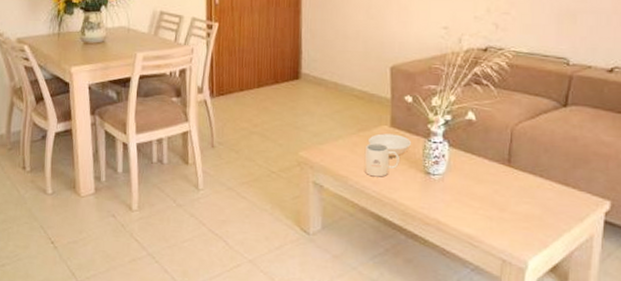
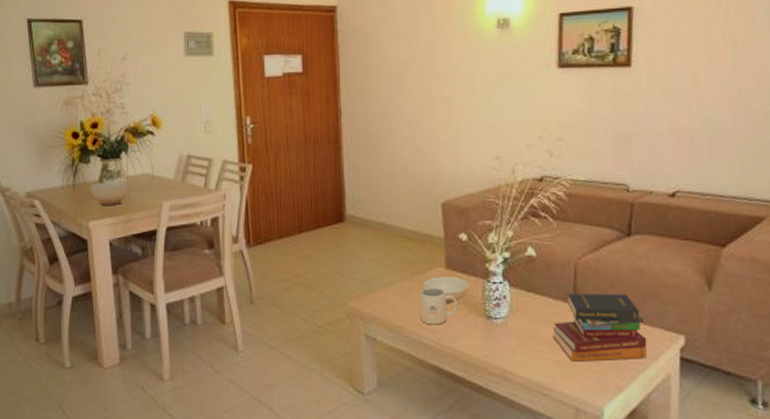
bowl: none [73,31,108,54] -> present [90,180,129,206]
books: none [486,156,574,220] -> present [553,294,648,362]

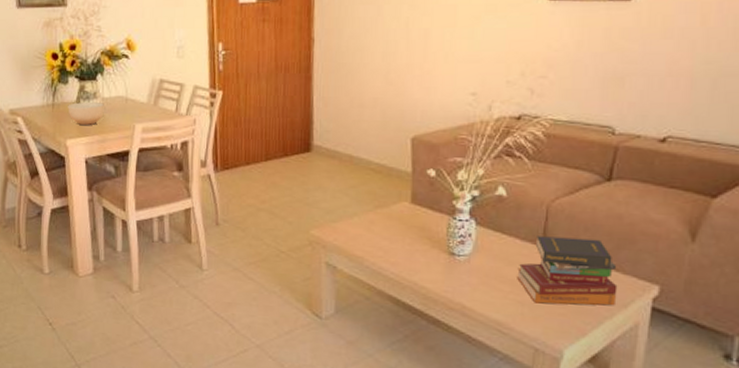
mug: present [419,287,458,325] -> none [381,220,421,258]
bowl: present [422,276,470,303] -> none [385,210,435,237]

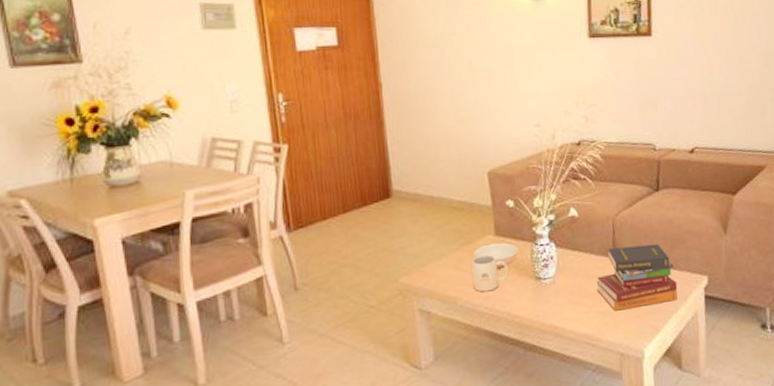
bowl: present [68,101,104,126] -> none [92,170,143,200]
mug: none [381,220,421,258] -> present [471,254,509,293]
bowl: none [385,210,435,237] -> present [473,242,519,269]

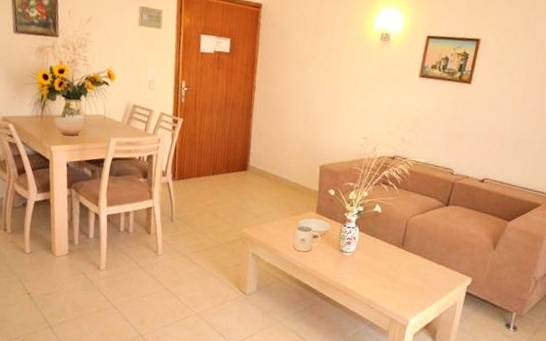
bowl: none [92,170,143,200] -> present [54,116,86,136]
books: present [596,243,678,311] -> none [383,241,447,291]

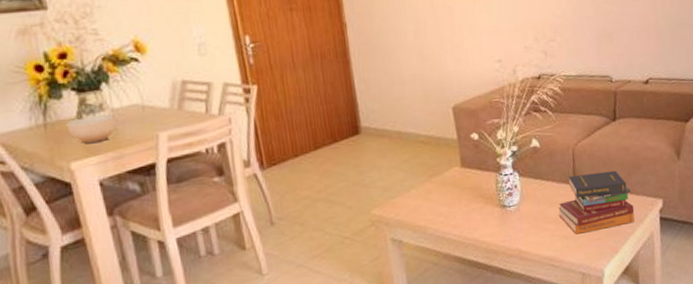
mug: present [293,225,321,252] -> none [439,185,475,221]
bowl: present [297,218,332,238] -> none [440,173,484,199]
books: none [383,241,447,291] -> present [558,170,635,235]

